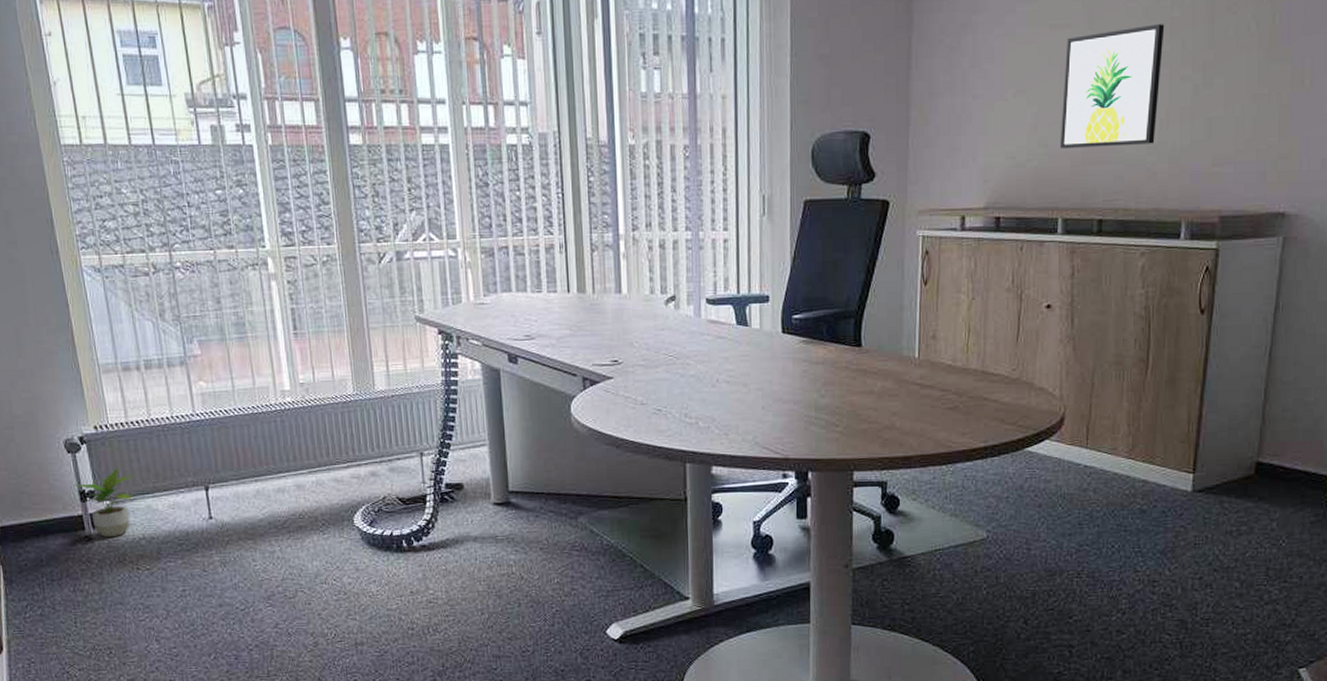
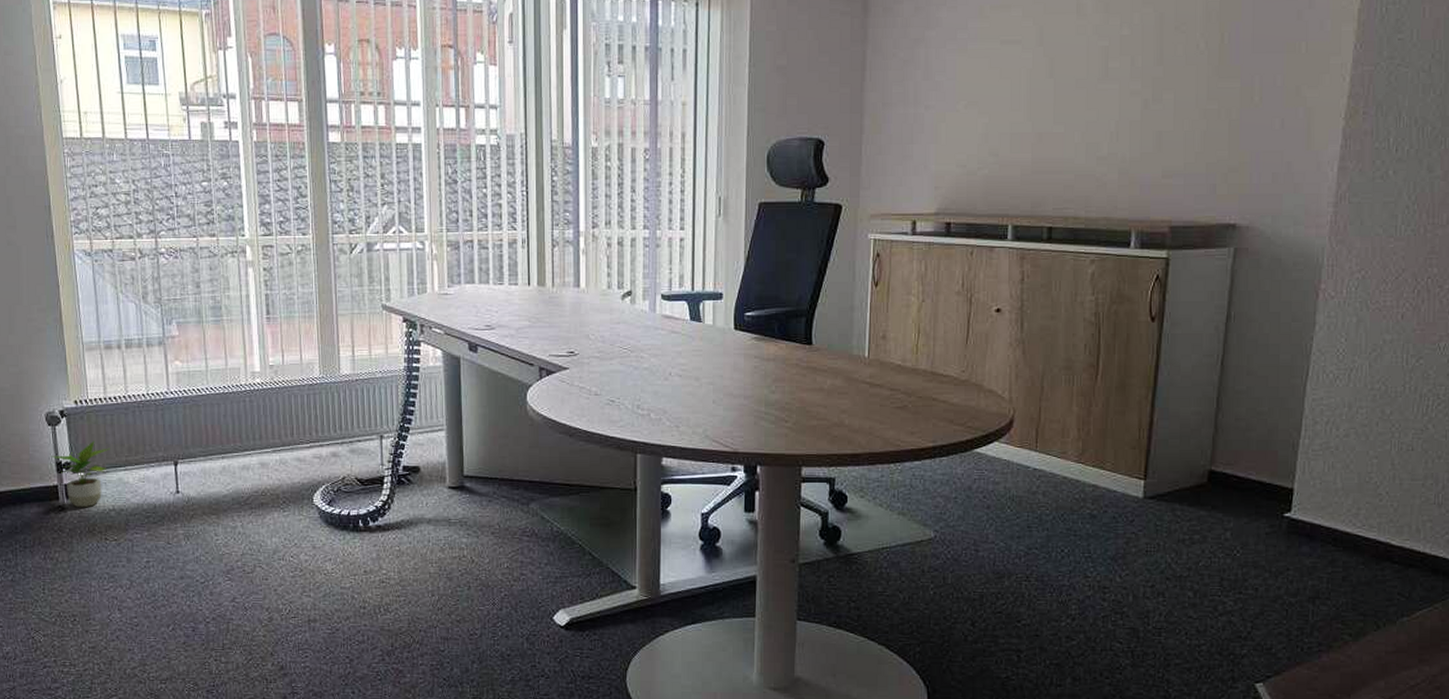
wall art: present [1061,24,1165,148] -> none [1011,41,1114,158]

